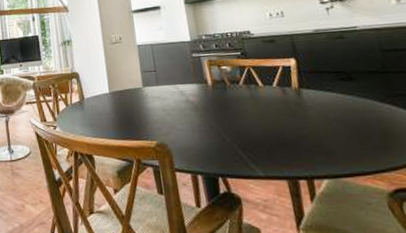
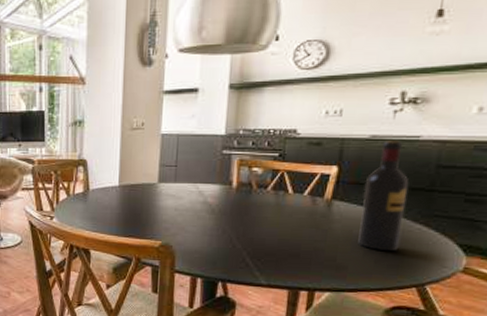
wine bottle: none [323,32,376,133] -> present [358,141,409,251]

